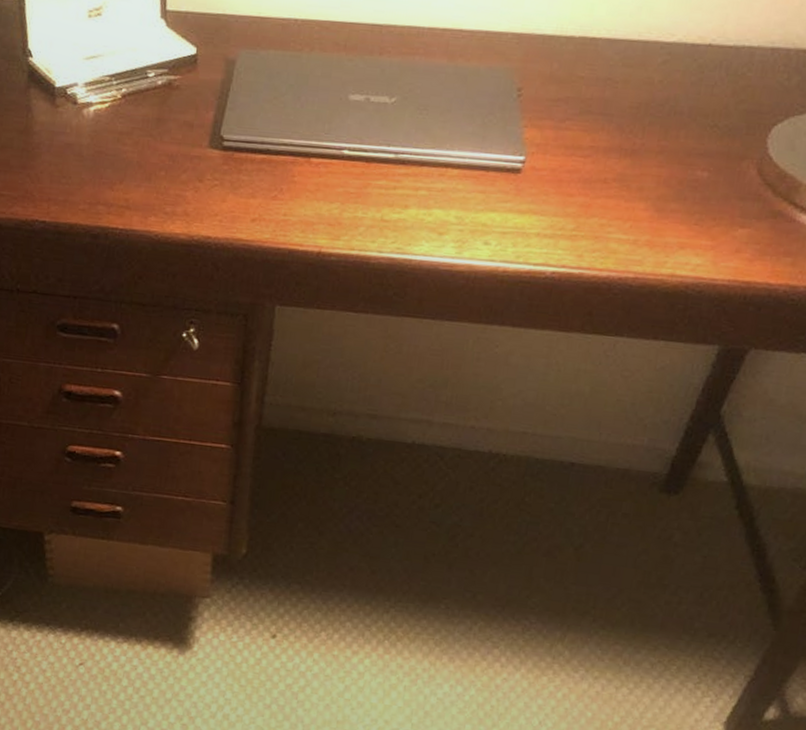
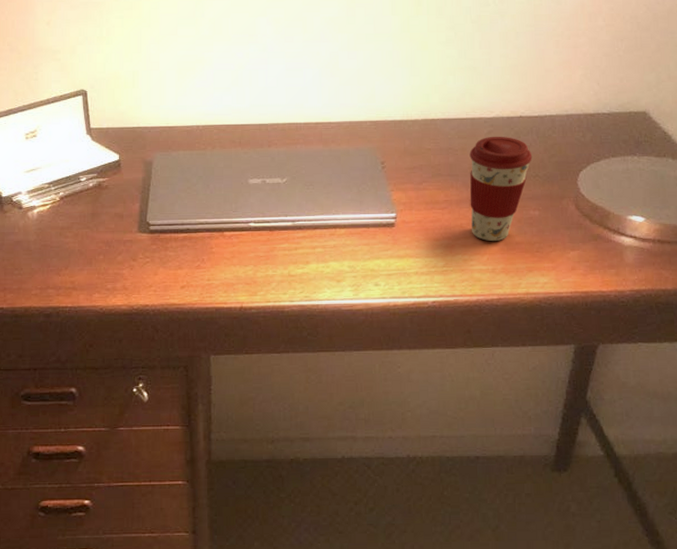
coffee cup: none [617,67,715,205] -> present [469,136,533,241]

